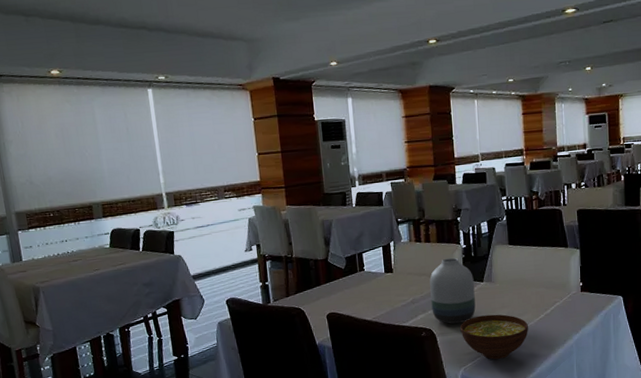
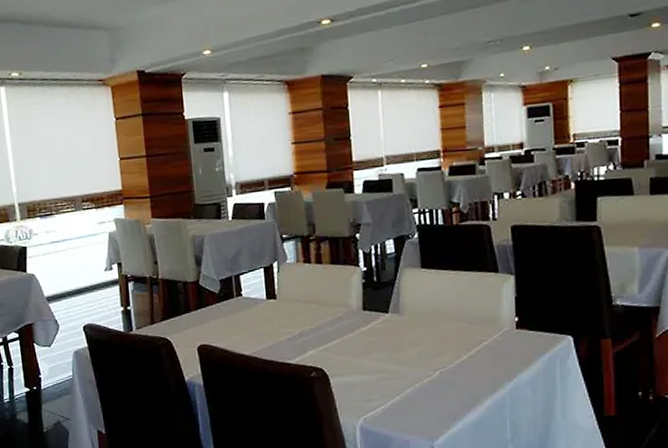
vase: present [429,257,476,324] -> none [321,282,379,363]
bowl: present [460,314,528,360] -> none [359,353,446,409]

